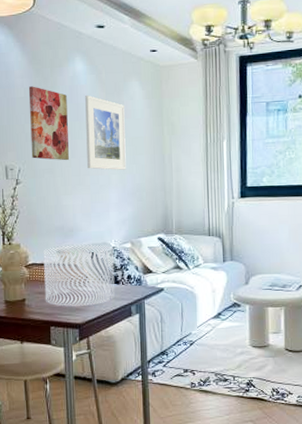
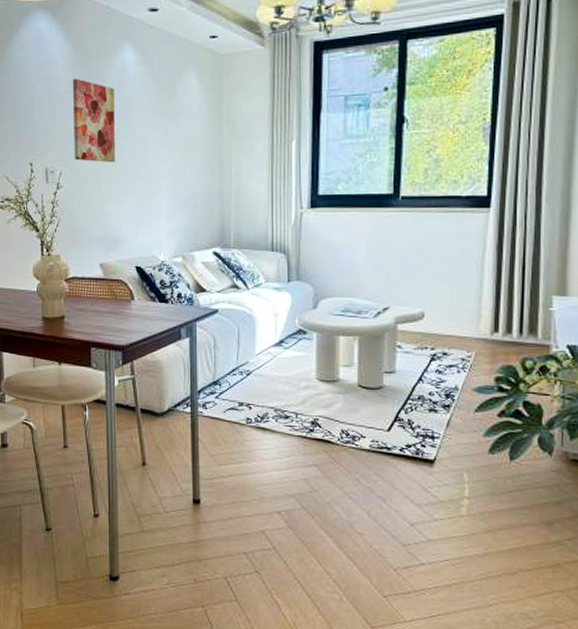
decorative bowl: present [43,244,115,307] -> none [85,257,164,326]
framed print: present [85,94,126,170] -> none [134,88,179,174]

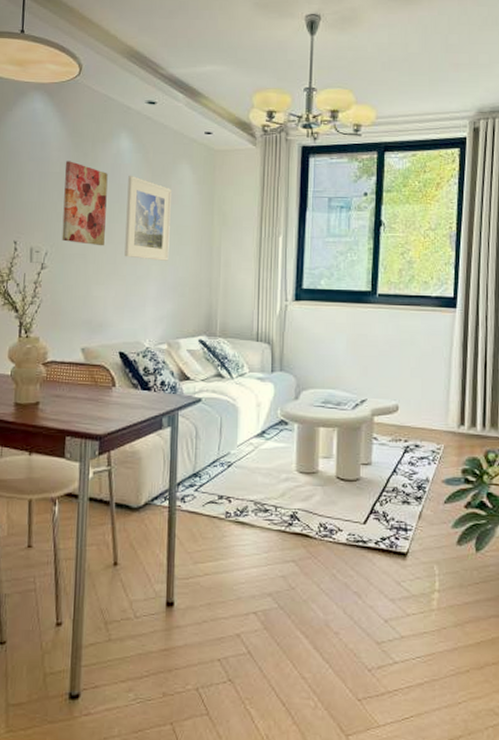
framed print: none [134,88,179,174] -> present [124,175,172,261]

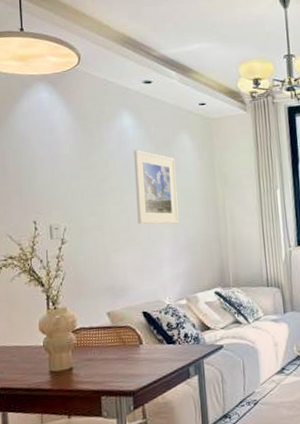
wall art: present [61,161,108,246] -> none [74,142,118,217]

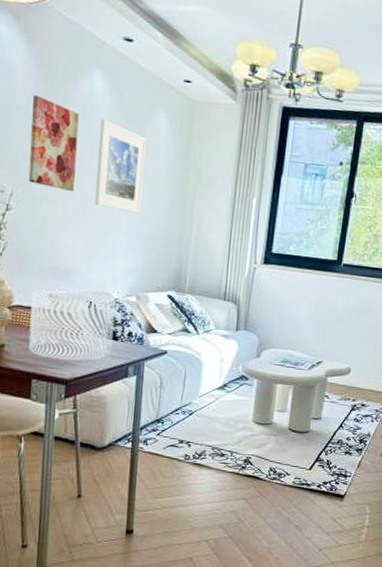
wall art: none [74,142,118,217] -> present [28,95,79,192]
decorative bowl: none [92,303,171,373] -> present [28,289,116,361]

